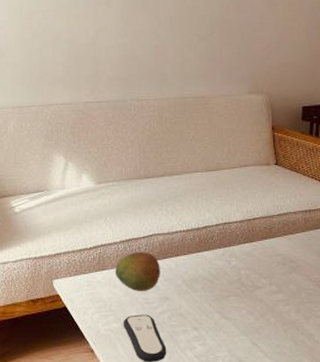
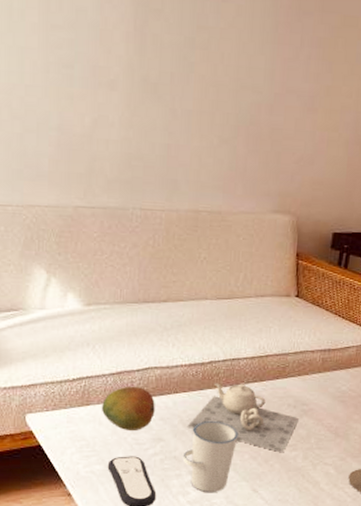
cup: none [188,280,235,347] -> present [184,421,239,493]
teapot: none [190,245,288,308] -> present [188,383,299,453]

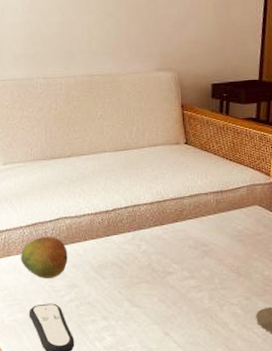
cup: present [184,421,239,493] -> none [97,266,146,338]
teapot: present [188,383,299,453] -> none [99,228,201,295]

